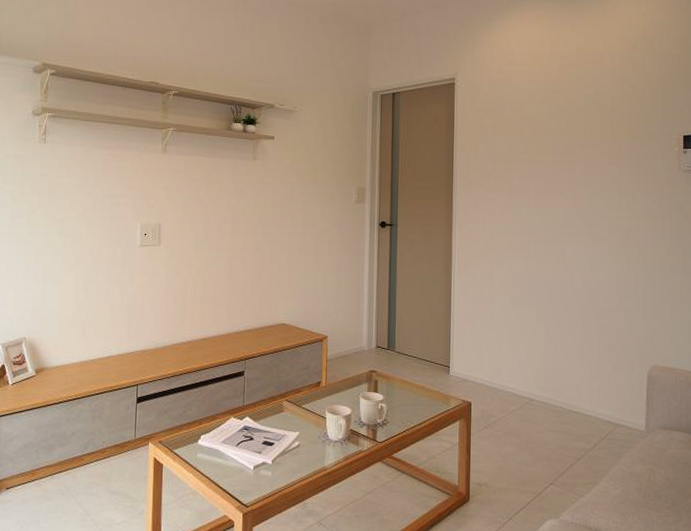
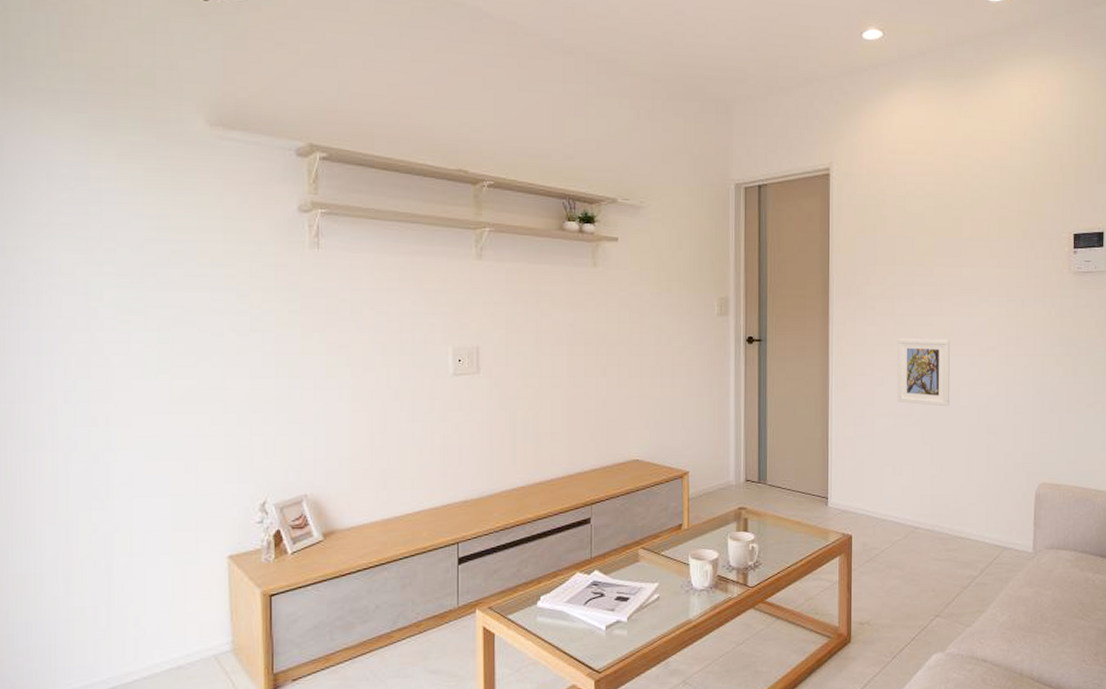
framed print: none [514,227,564,290] -> present [897,339,950,407]

